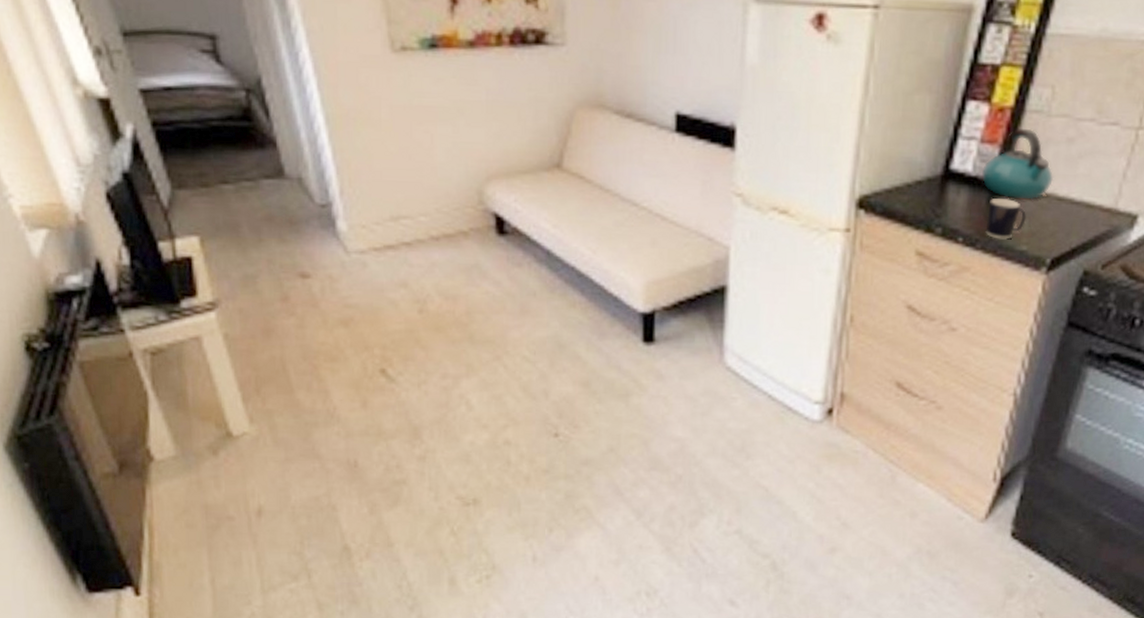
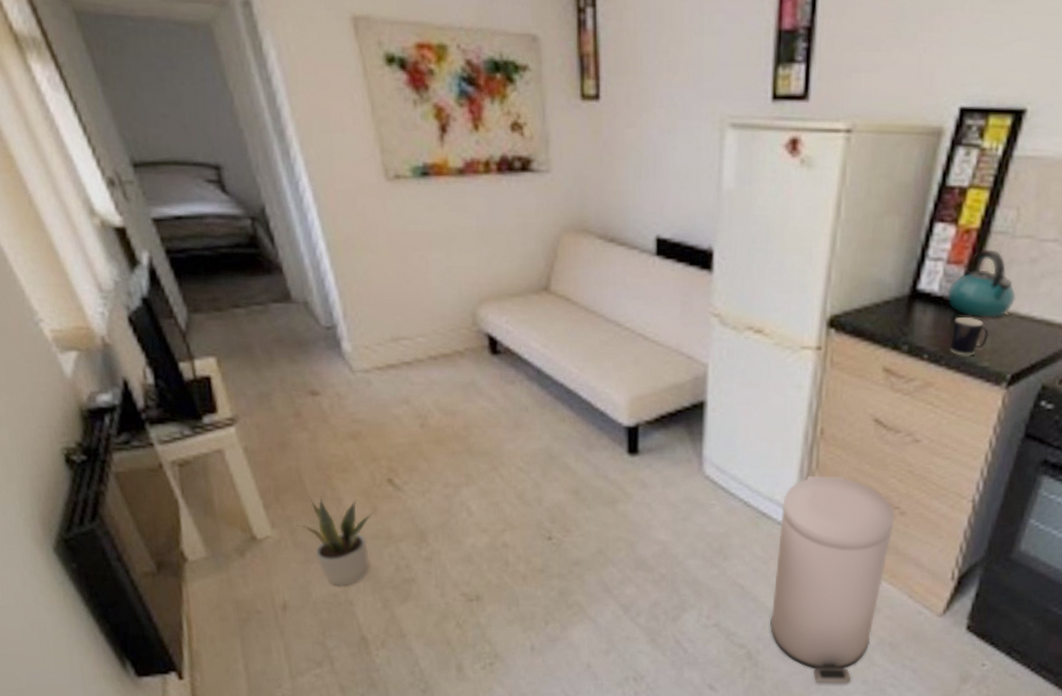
potted plant: none [277,388,364,489] -> present [296,496,374,587]
pedal bin: none [797,367,932,599] -> present [770,476,896,684]

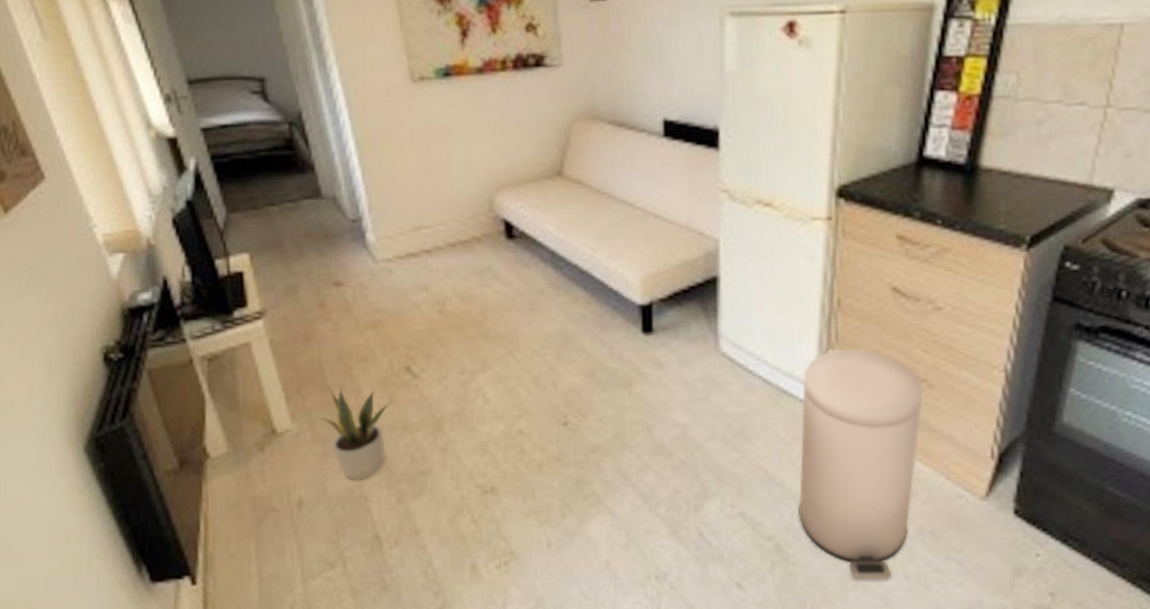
kettle: present [947,249,1017,318] -> none [954,113,1027,181]
mug: present [949,316,989,356] -> none [963,180,1002,220]

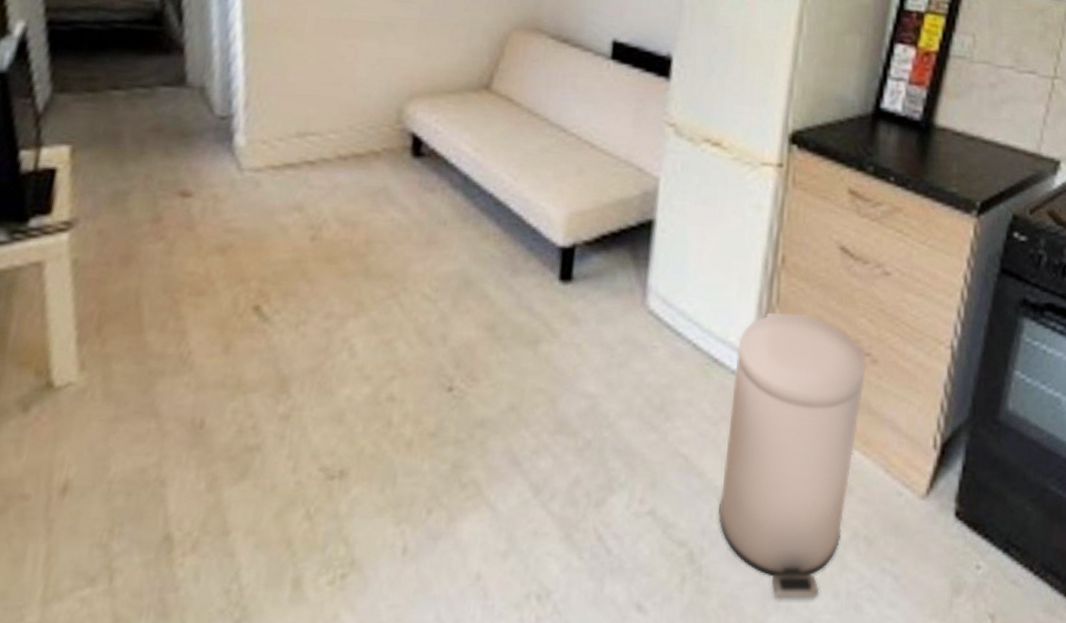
potted plant: present [316,387,391,481] -> none [114,328,226,458]

